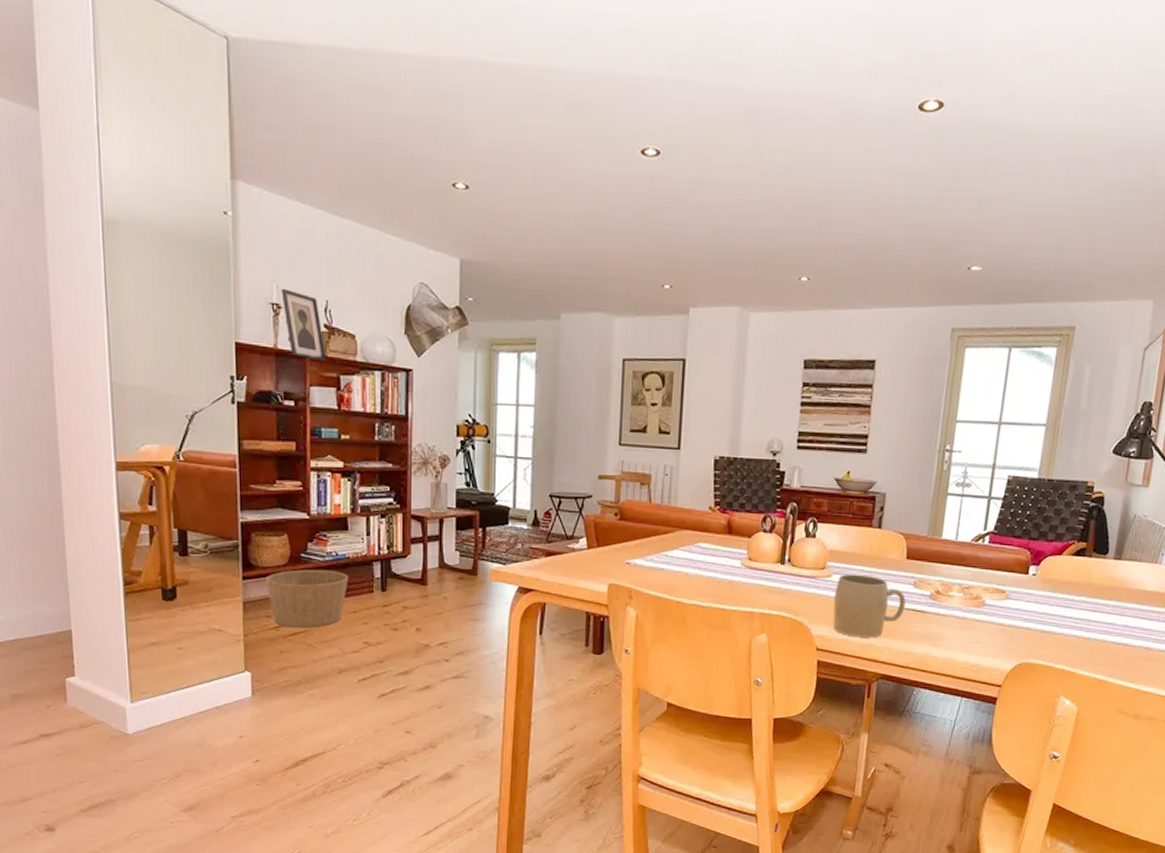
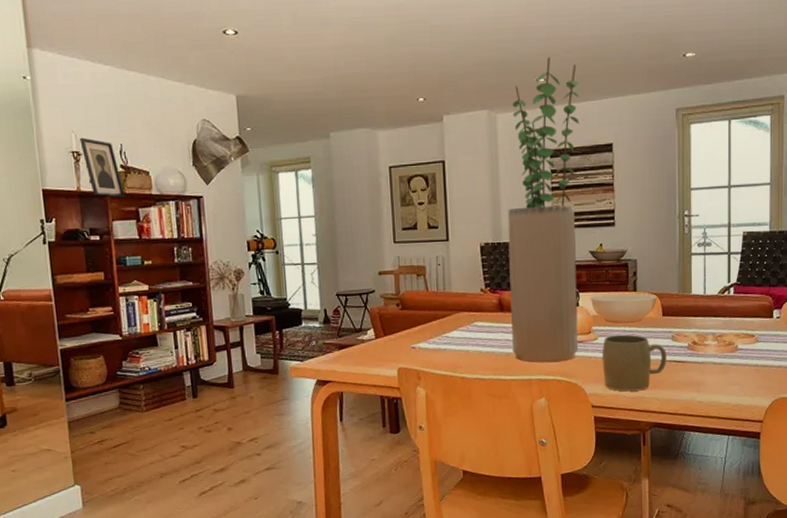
basket: present [266,569,349,628] -> none [87,384,163,440]
vase: none [737,254,847,597] -> present [507,57,580,363]
bowl: none [829,528,903,563] -> present [590,293,657,323]

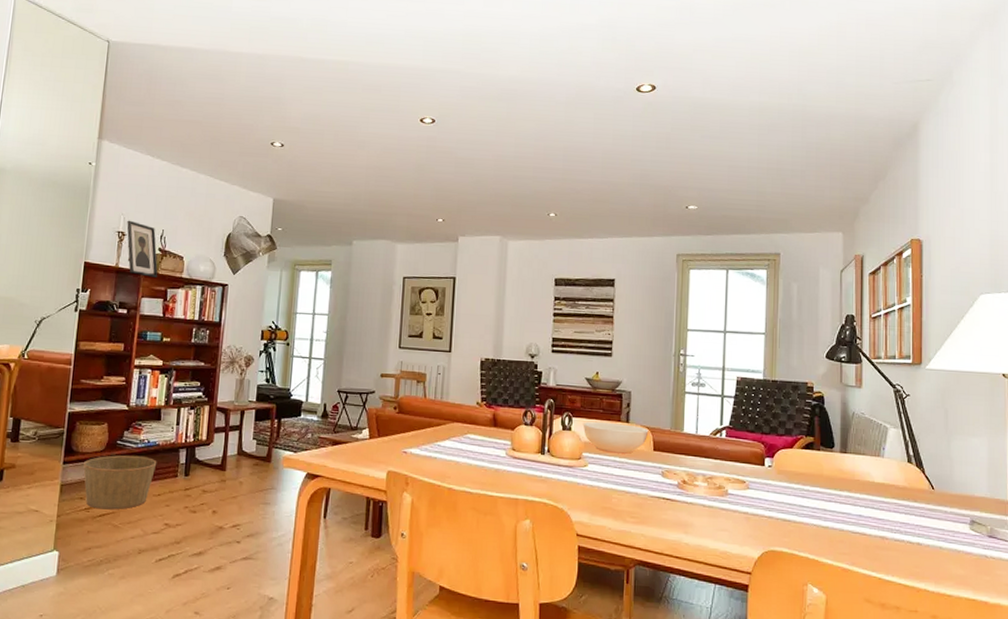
basket: none [87,384,163,440] -> present [83,455,157,510]
vase: present [507,57,580,363] -> none [502,195,588,485]
mug: present [602,334,667,392] -> none [590,464,656,525]

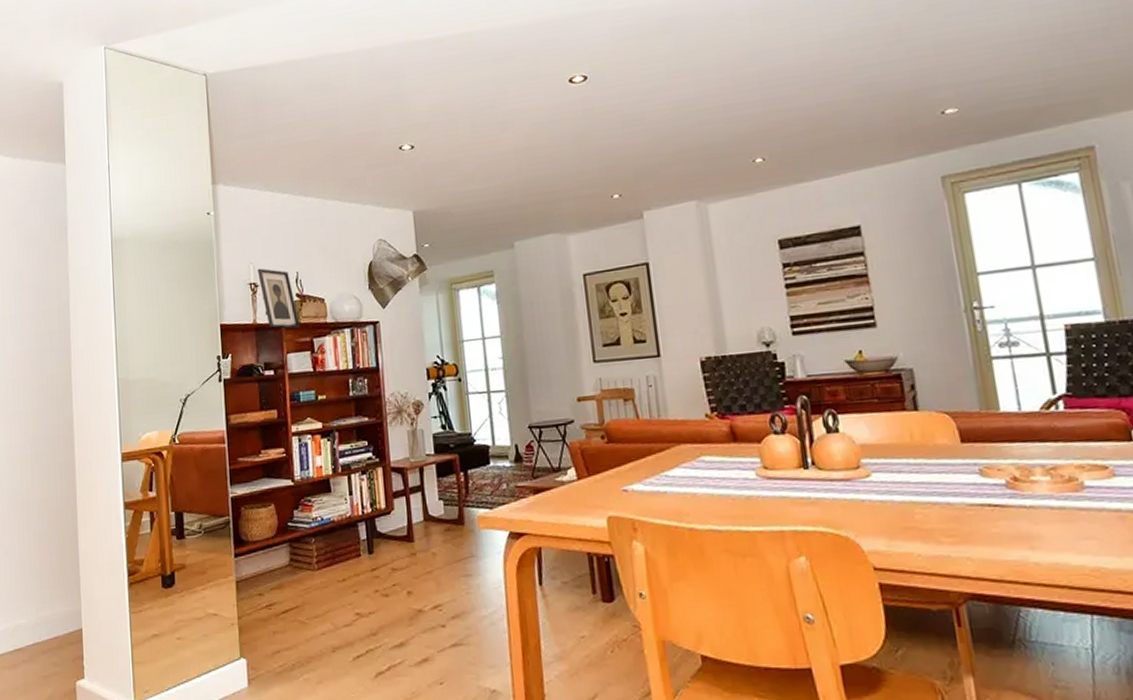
basket: present [83,455,157,510] -> none [256,537,336,605]
bowl: present [583,422,649,454] -> none [853,412,950,454]

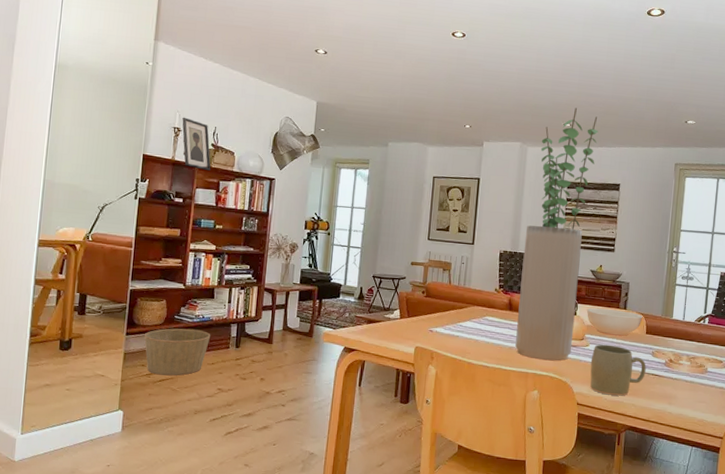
basket: none [256,537,336,605] -> present [144,328,211,376]
vase: none [725,134,846,509] -> present [515,108,599,361]
bowl: none [853,412,950,454] -> present [586,308,643,336]
mug: none [879,468,977,549] -> present [590,344,646,396]

